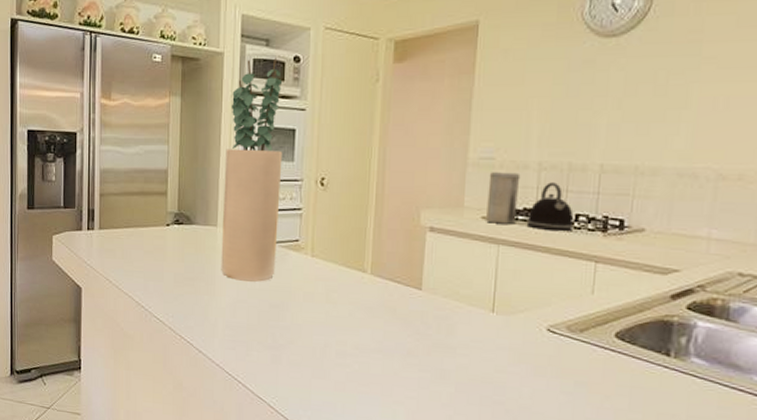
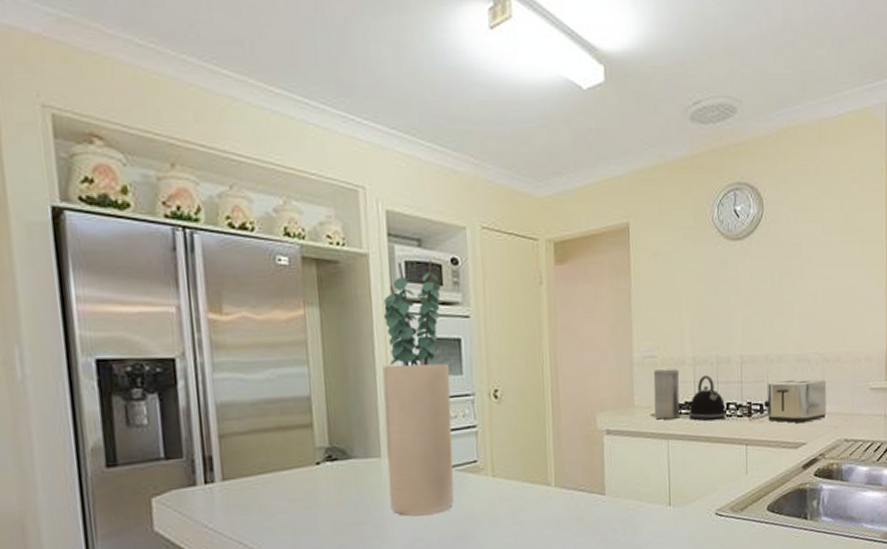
toaster: none [624,195,720,247] -> present [763,379,827,424]

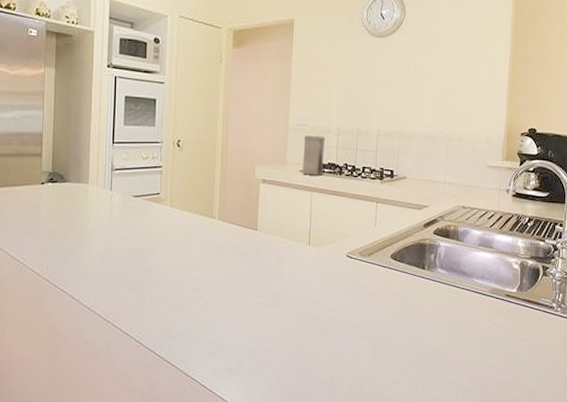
vase: present [382,260,455,517] -> none [92,39,145,231]
kettle: present [688,375,727,421] -> none [330,143,362,181]
toaster: present [763,379,827,424] -> none [394,152,450,190]

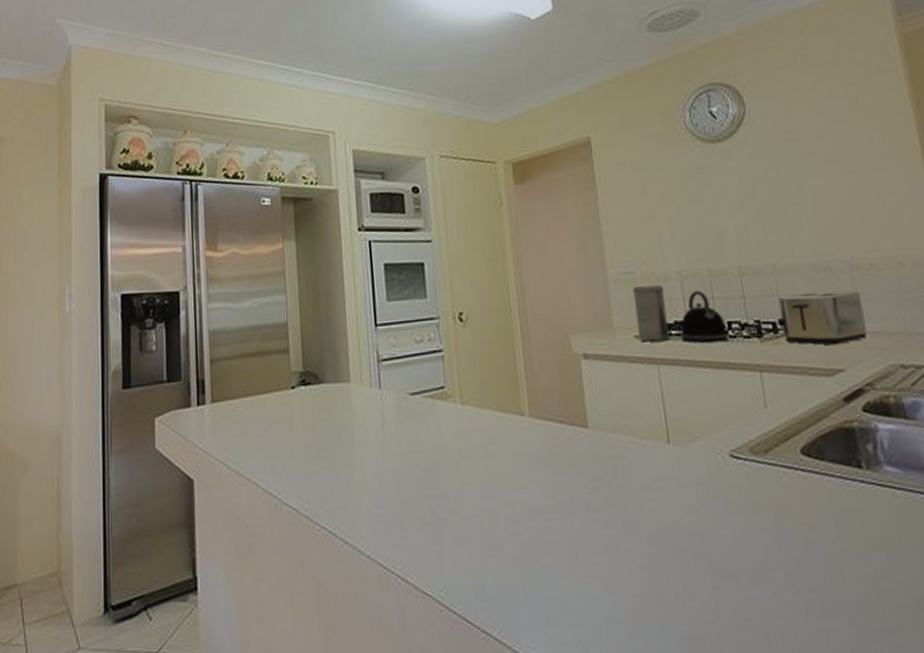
kettle: none [330,143,362,181] -> present [680,290,729,343]
toaster: none [394,152,450,190] -> present [776,290,868,345]

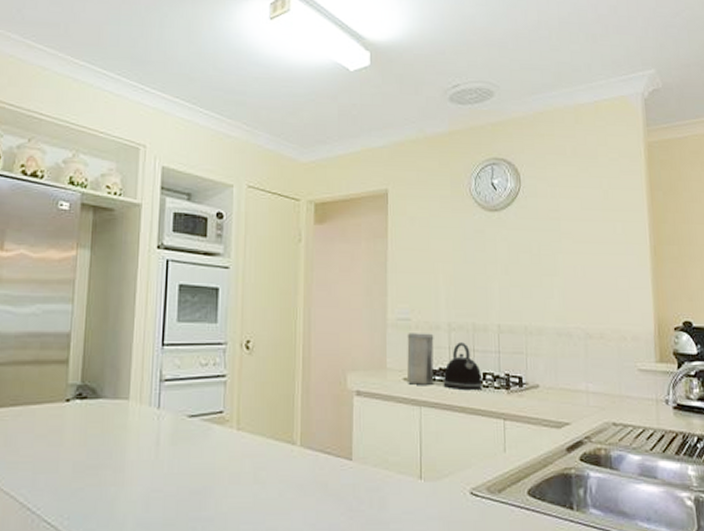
toaster: present [776,290,868,345] -> none [522,353,592,401]

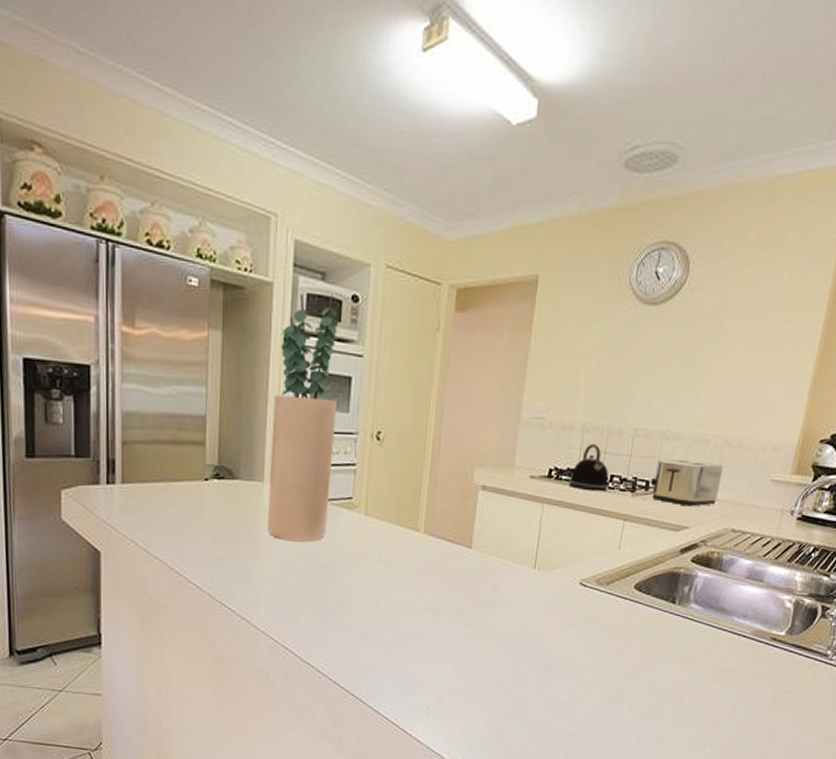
vase: none [132,213,205,465] -> present [267,295,340,542]
canister: present [406,333,434,385] -> none [532,432,567,484]
toaster: none [522,353,592,401] -> present [650,459,724,507]

